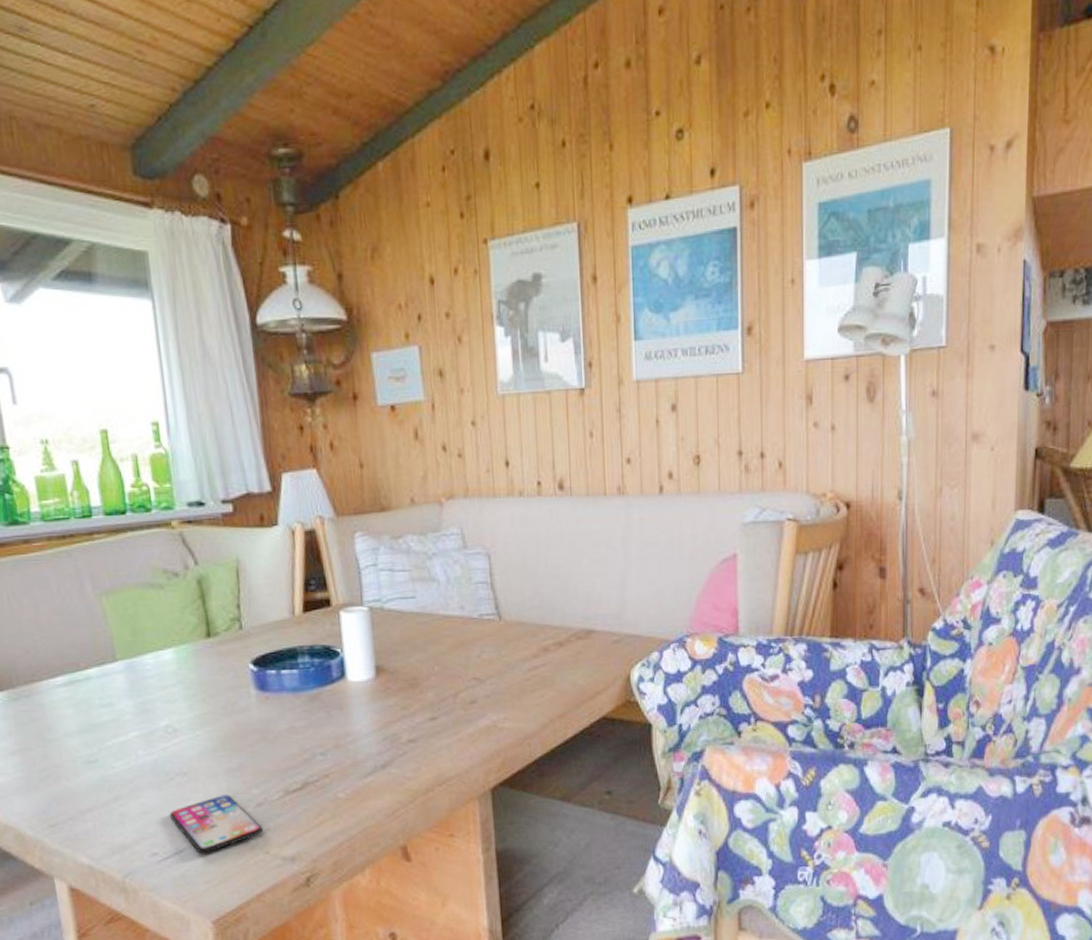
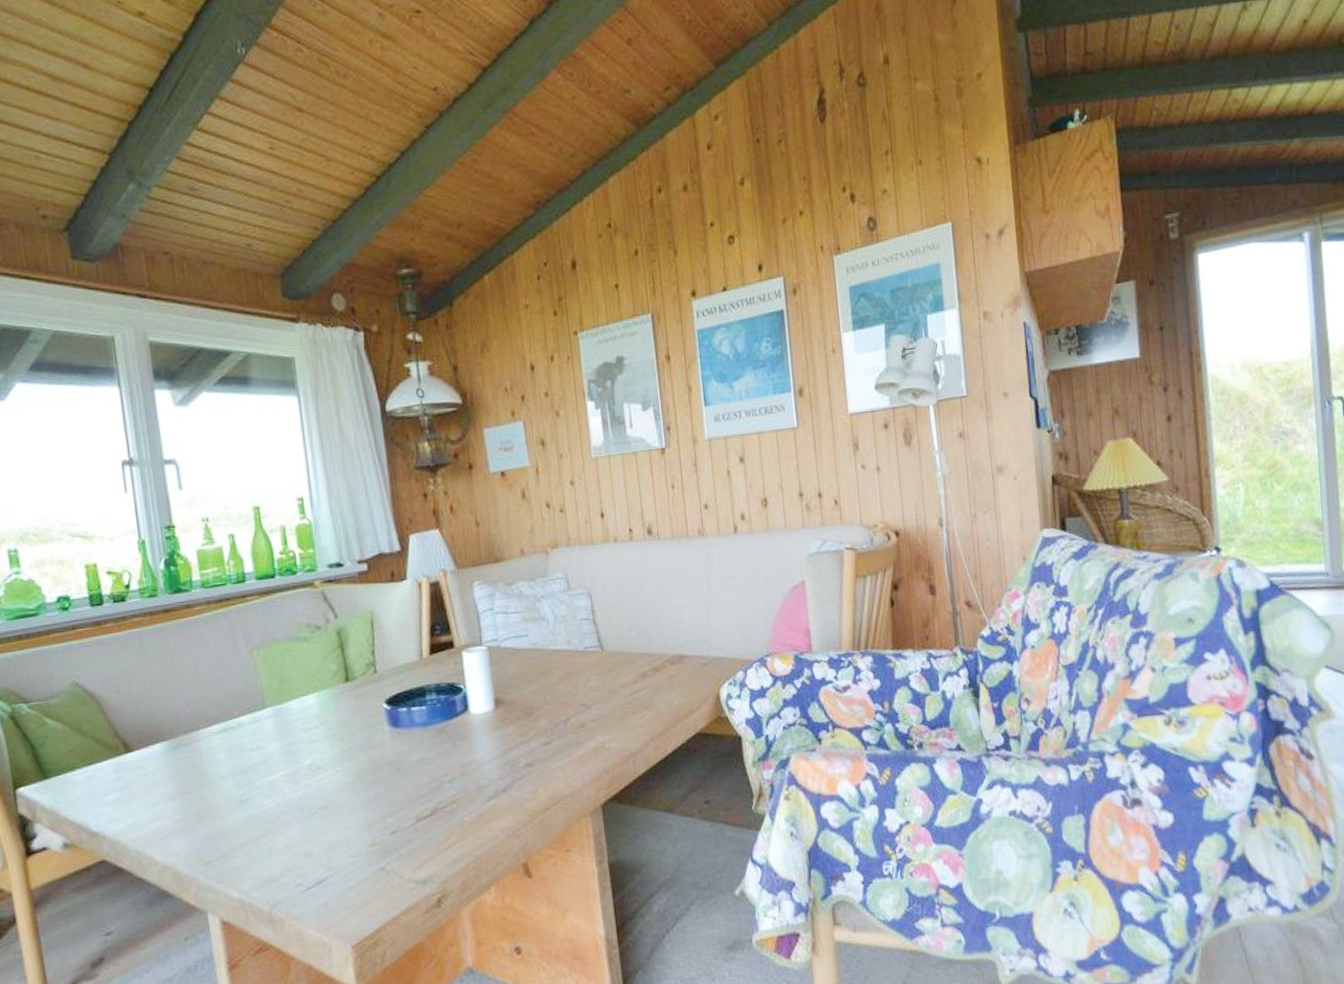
smartphone: present [169,794,264,854] -> none [312,824,398,882]

